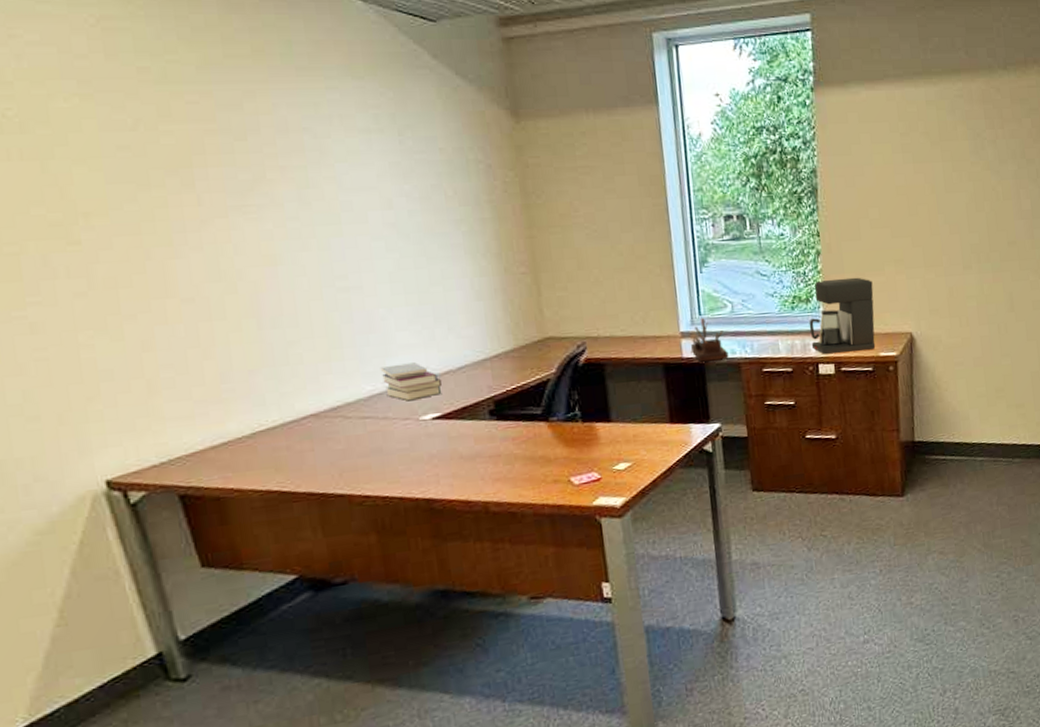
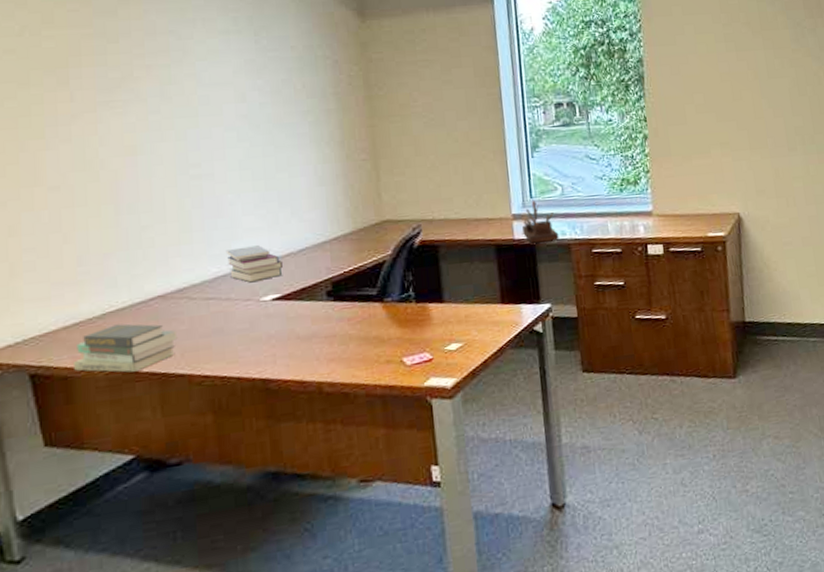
books: none [225,443,335,493] -> present [74,324,178,373]
coffee maker: present [809,277,876,355] -> none [637,159,704,236]

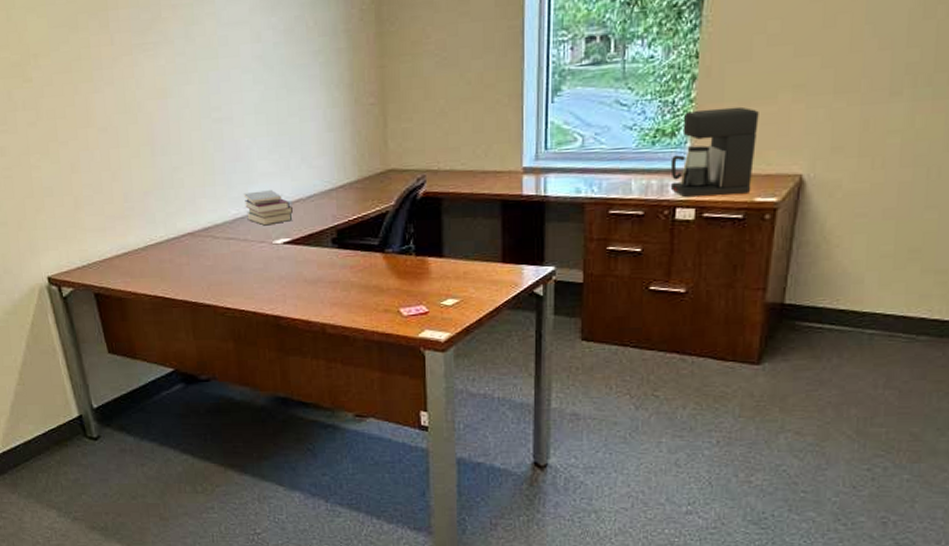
books: present [74,324,178,373] -> none [126,256,205,299]
desk organizer: present [523,201,559,243] -> none [533,153,573,200]
coffee maker: none [637,159,704,236] -> present [670,106,759,198]

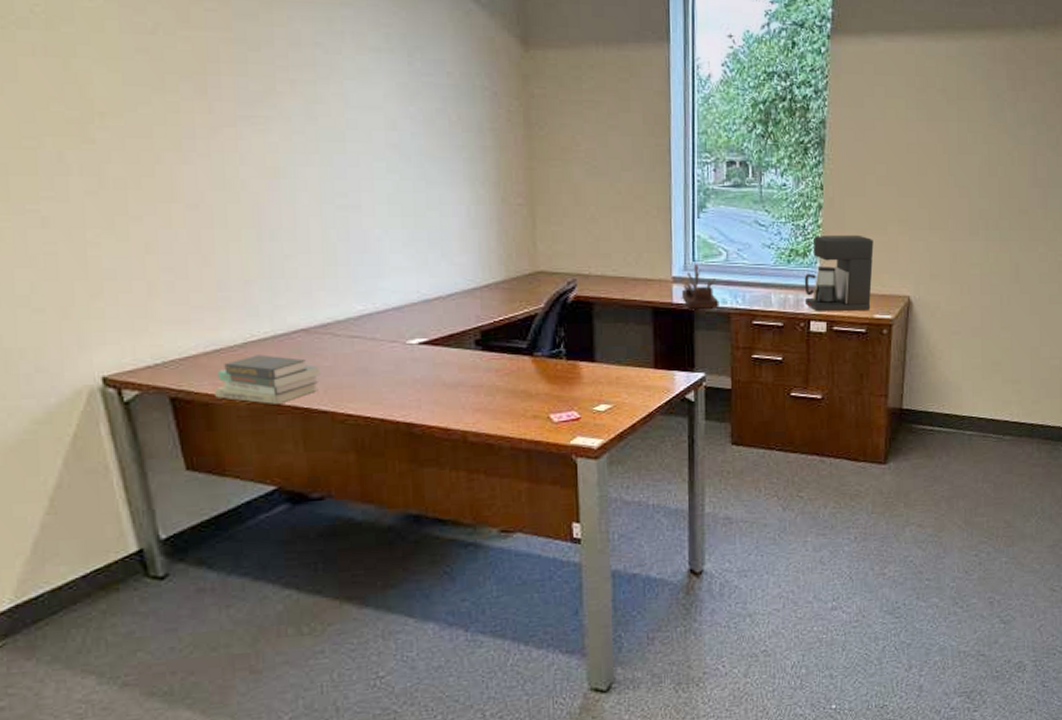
books: none [126,256,205,299] -> present [215,355,321,404]
books: present [243,190,293,226] -> none [372,286,430,324]
desk organizer: none [533,153,573,200] -> present [682,264,719,309]

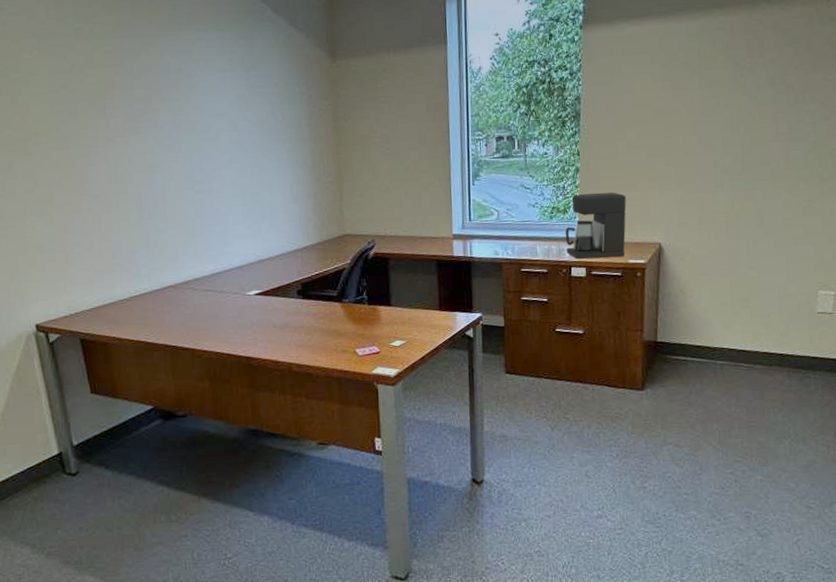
books: present [215,355,321,404] -> none [111,306,184,343]
desk organizer: present [682,264,719,309] -> none [461,223,493,260]

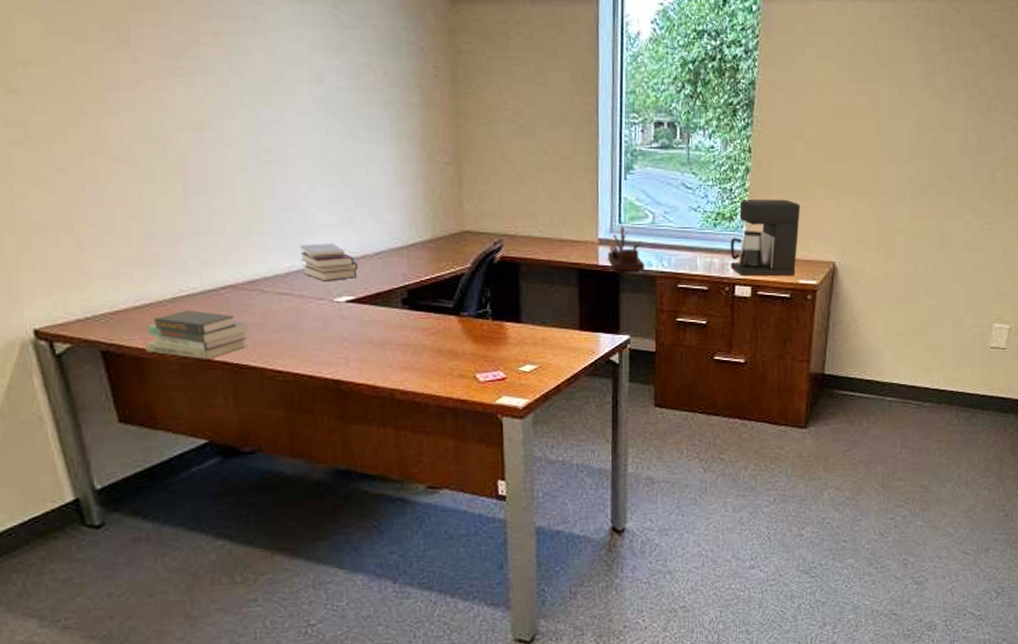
books: none [111,306,184,343] -> present [145,310,250,359]
books: none [220,250,263,280] -> present [299,243,357,282]
desk organizer: none [461,223,493,260] -> present [608,227,645,271]

